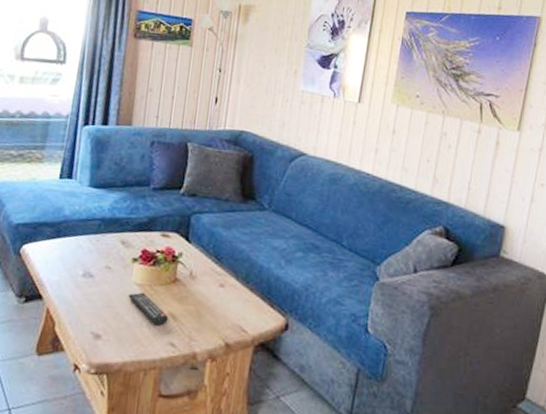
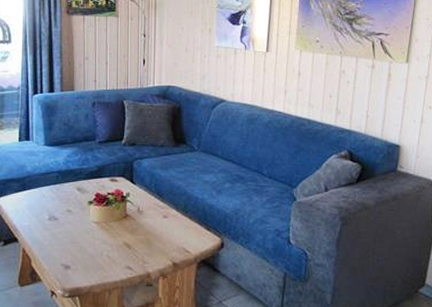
remote control: present [128,292,169,325] -> none [89,228,124,253]

